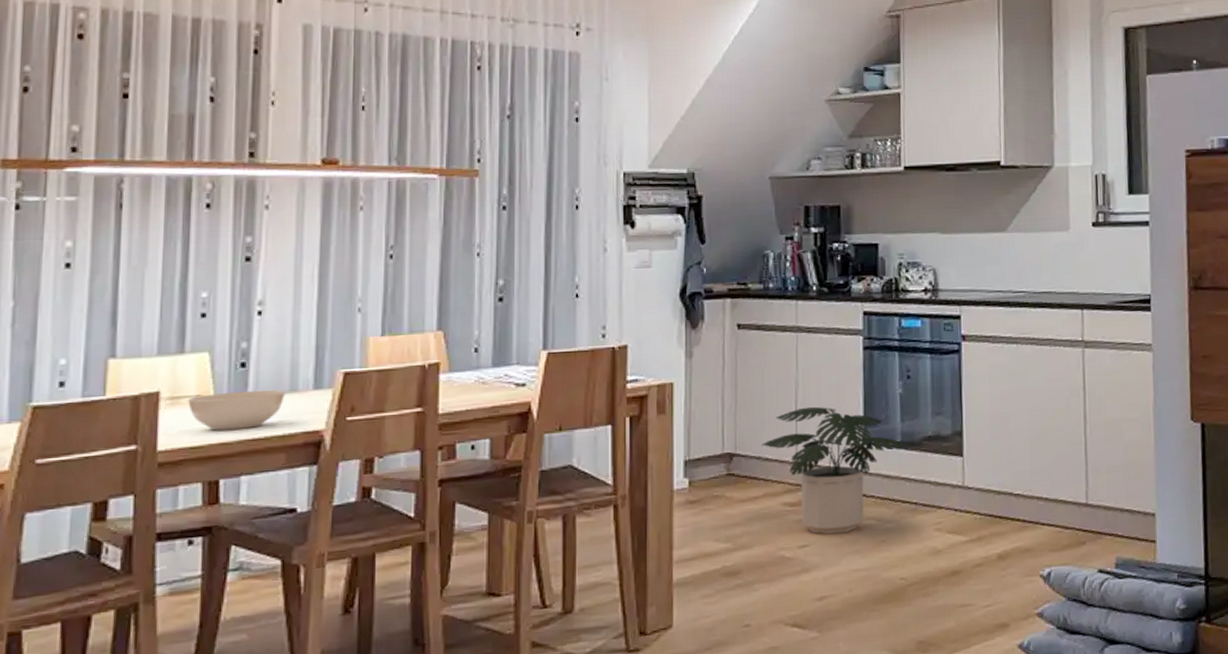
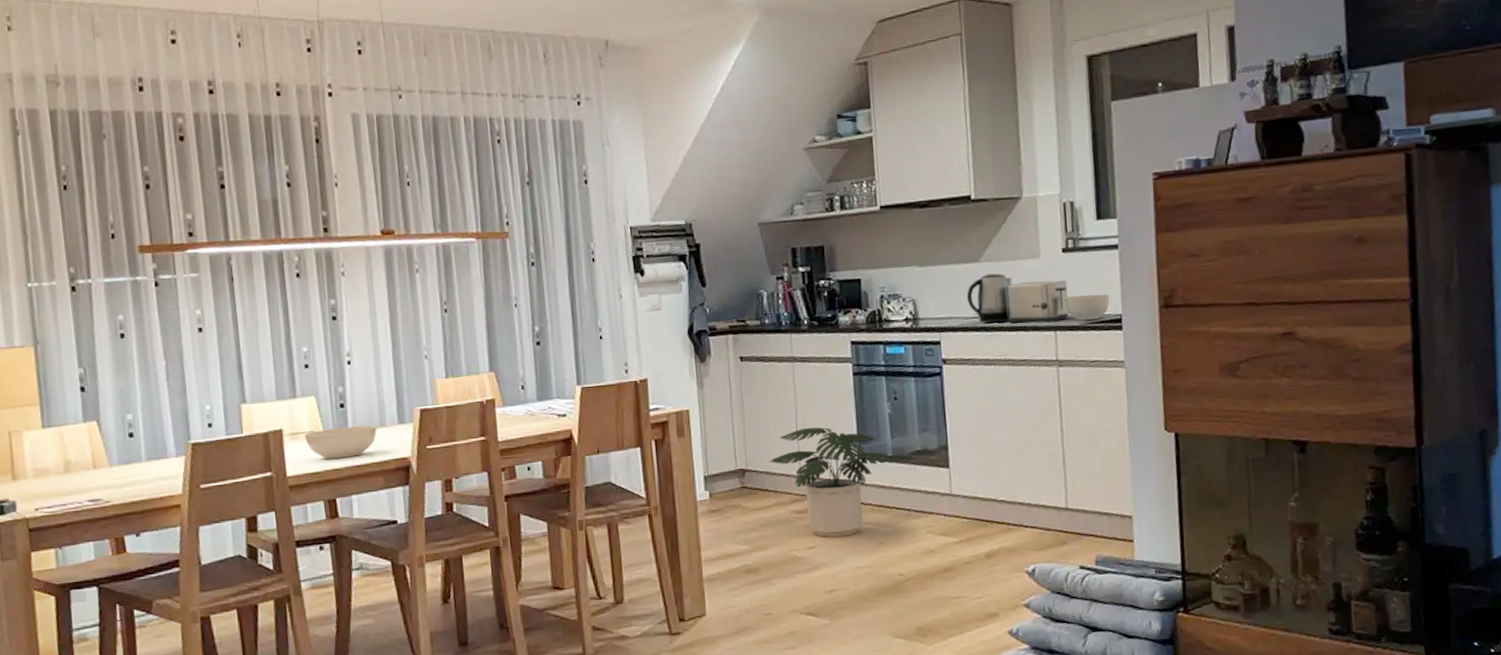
kettle: none [991,245,1040,298] -> present [966,273,1012,323]
toaster: none [1033,255,1097,300] -> present [1006,279,1069,324]
bowl: none [1092,272,1139,300] -> present [1064,294,1110,321]

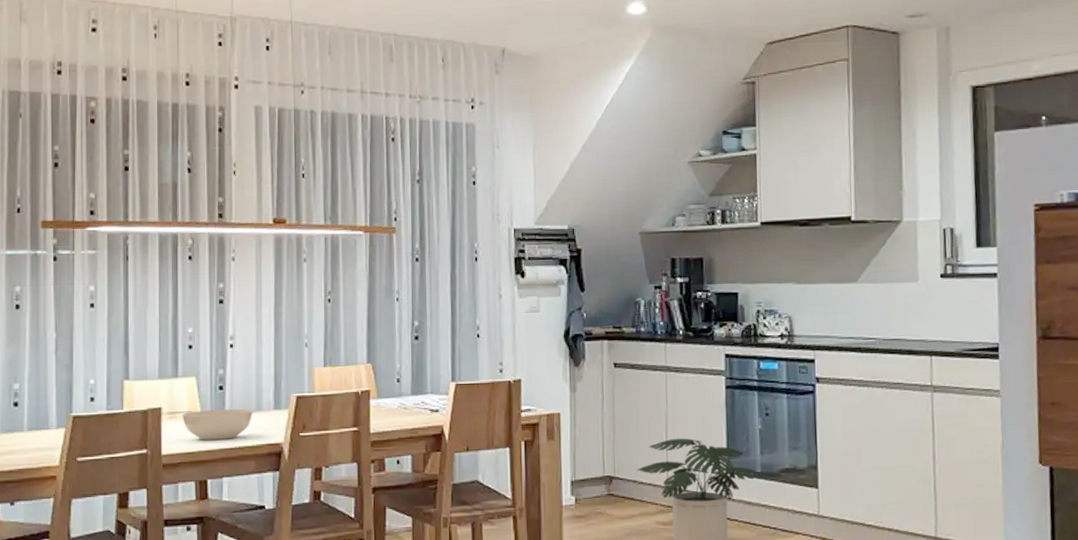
kettle: present [966,273,1012,323] -> none [843,294,889,344]
toaster: present [1006,279,1069,324] -> none [883,304,945,347]
bowl: present [1064,294,1110,321] -> none [941,321,987,348]

